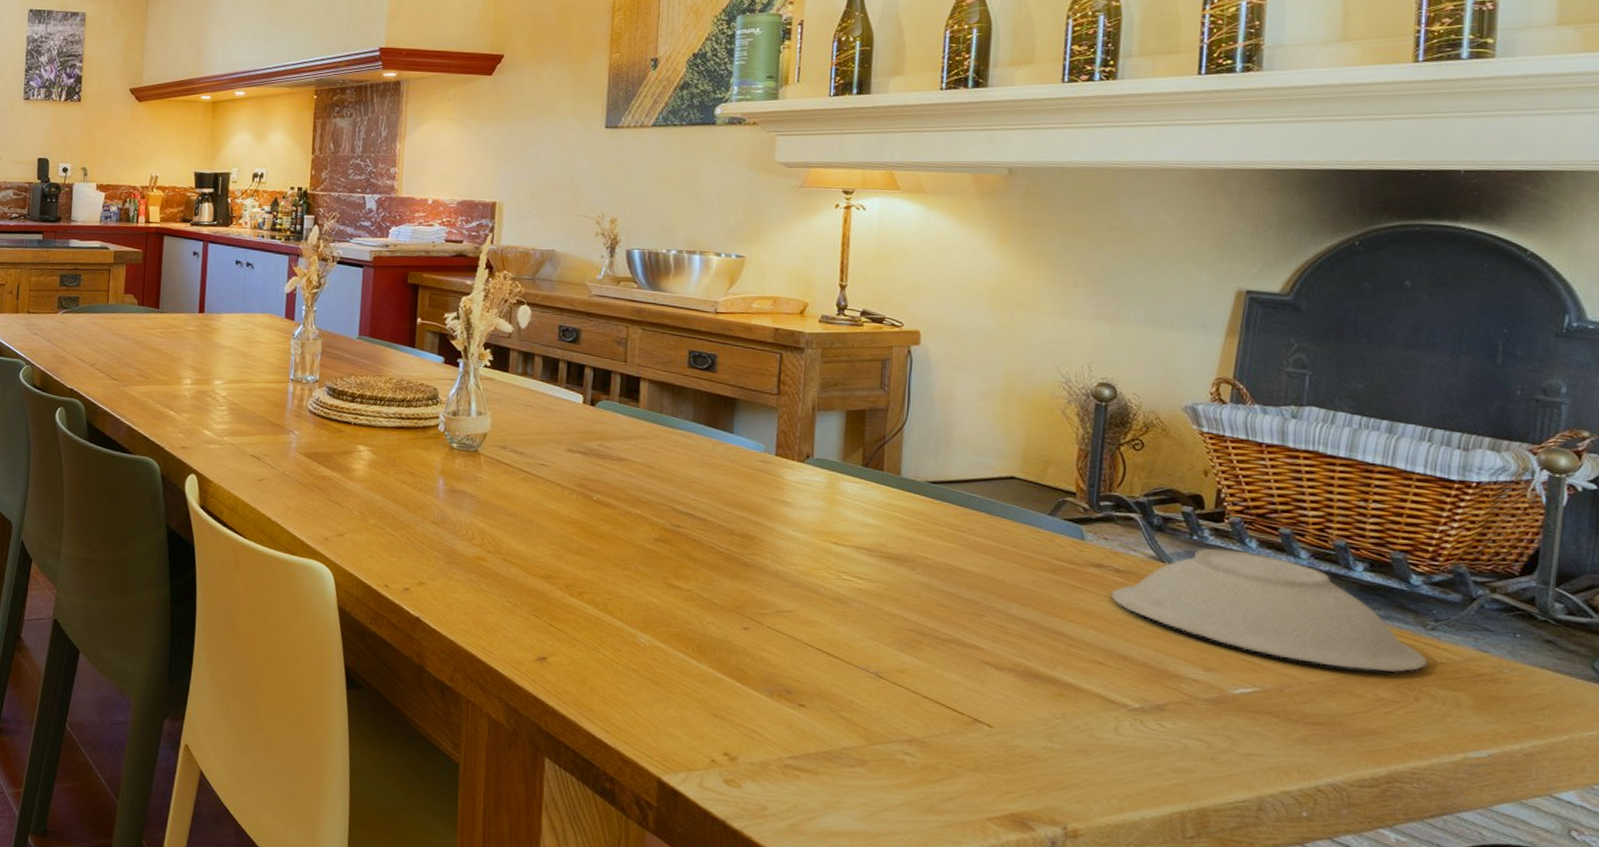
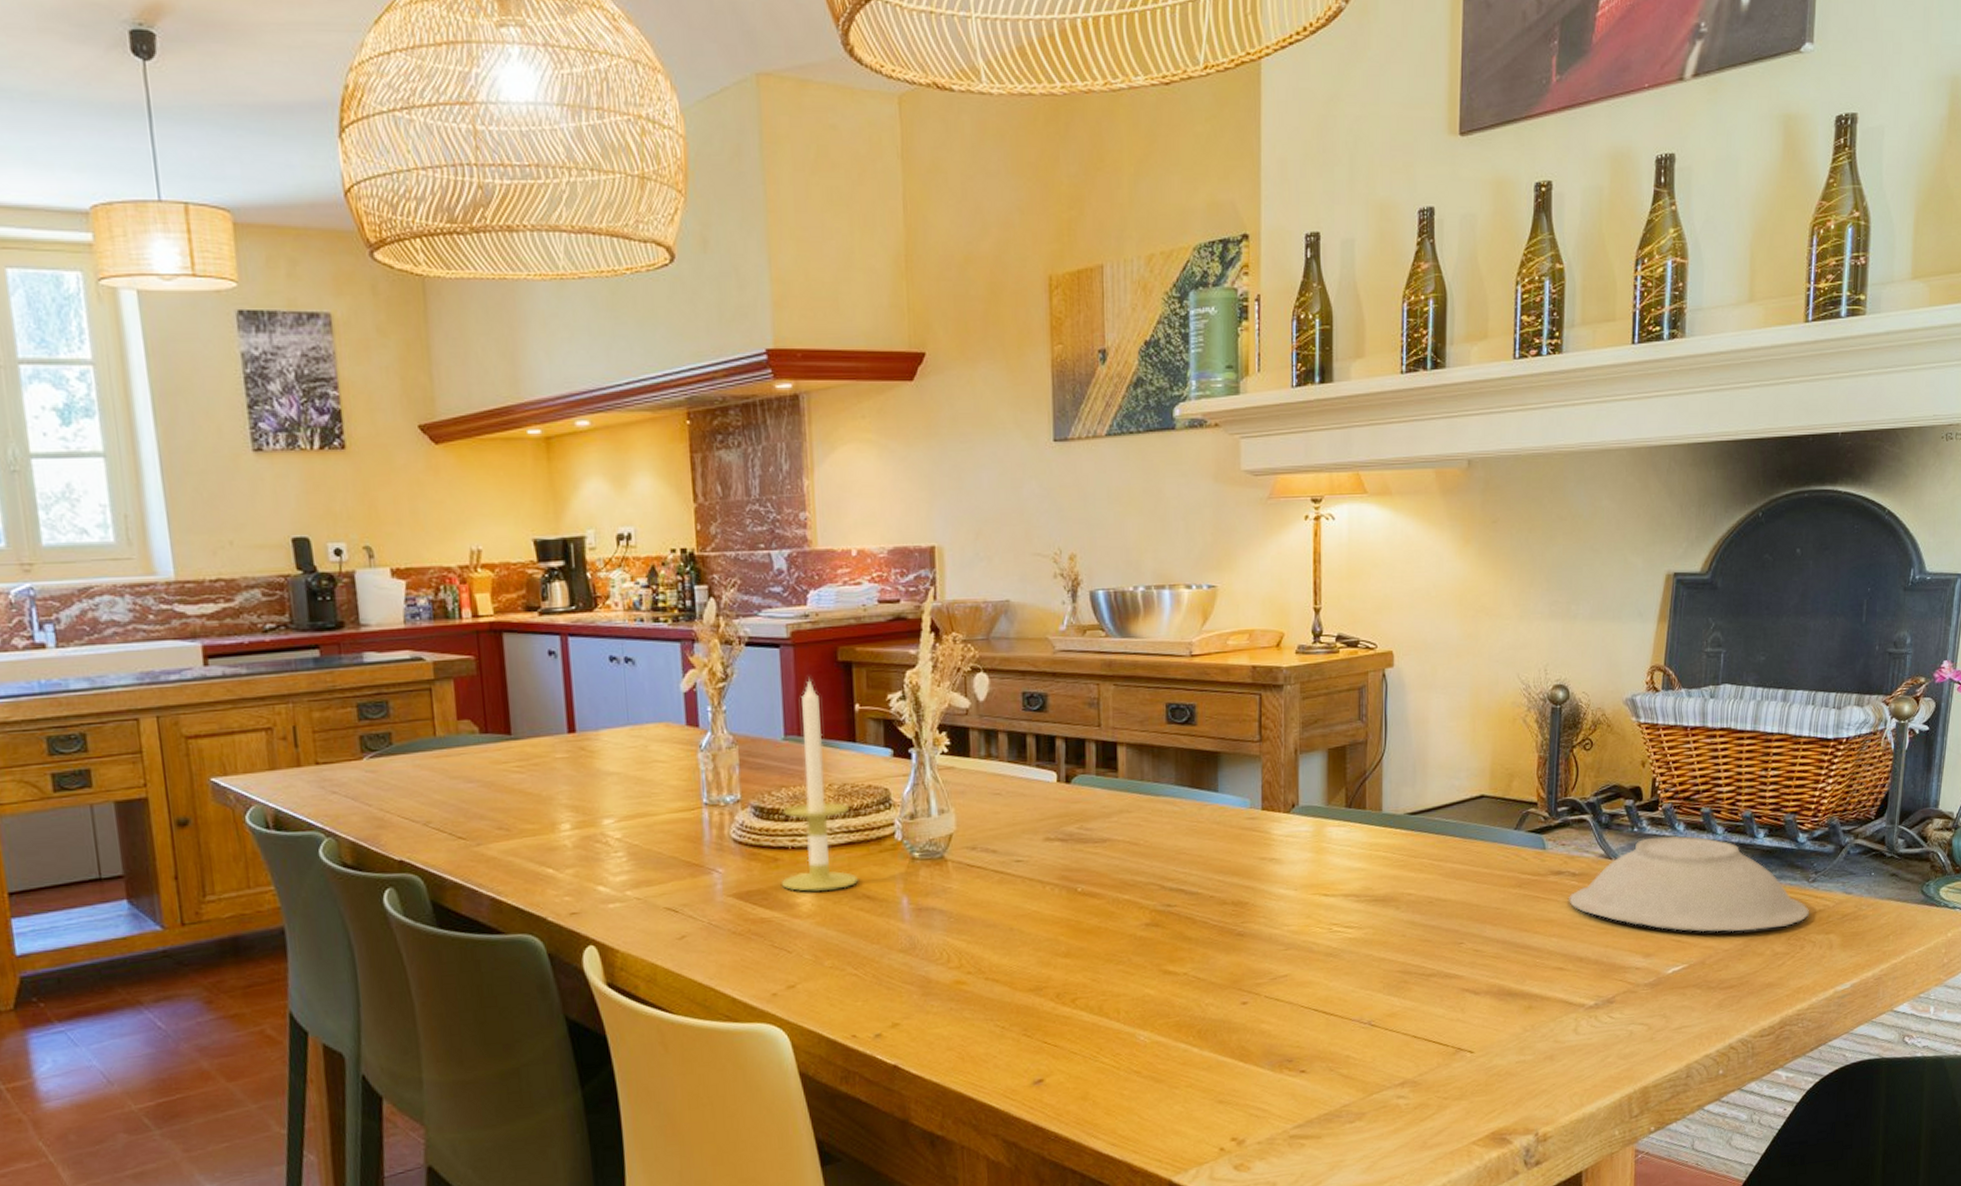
candle: none [343,294,405,463] -> present [782,678,859,892]

